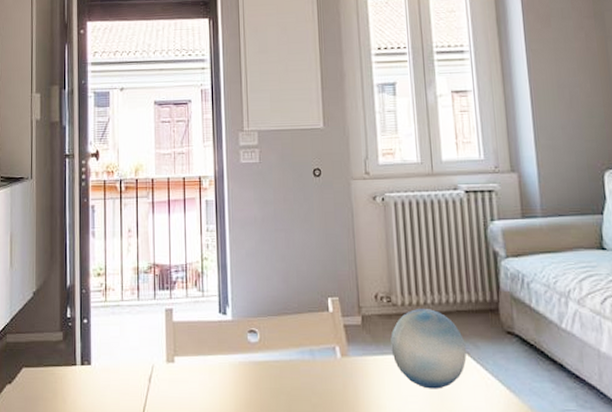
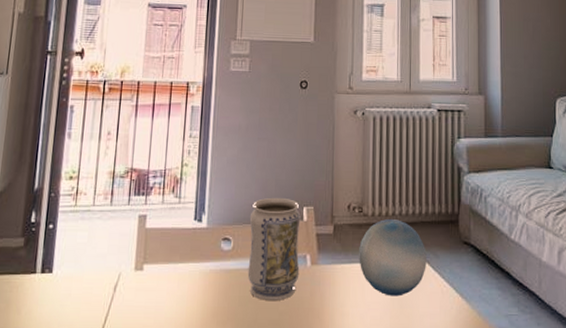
vase: none [273,289,330,392] -> present [247,197,301,300]

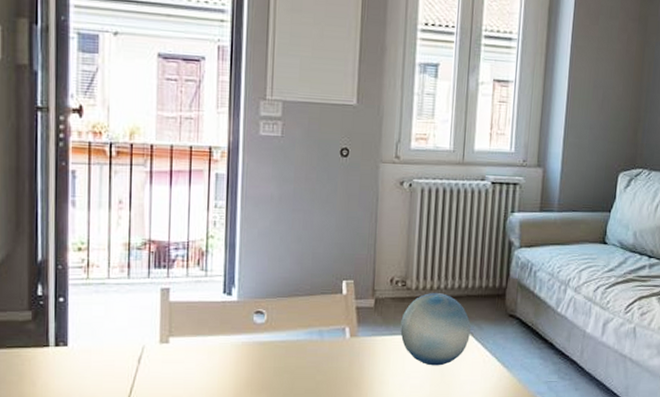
vase: present [247,197,301,300] -> none [282,271,340,371]

